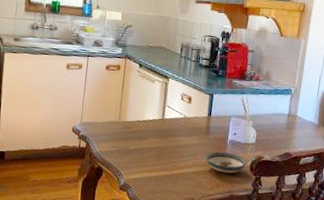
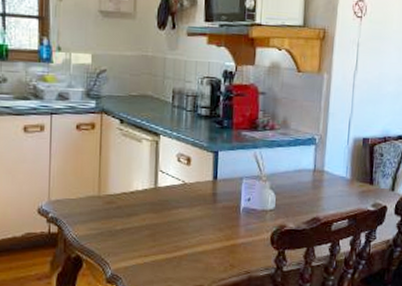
saucer: present [205,151,247,174] -> none [213,223,267,250]

